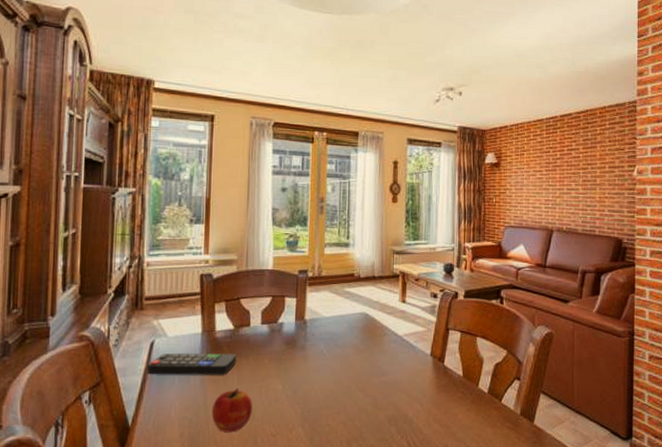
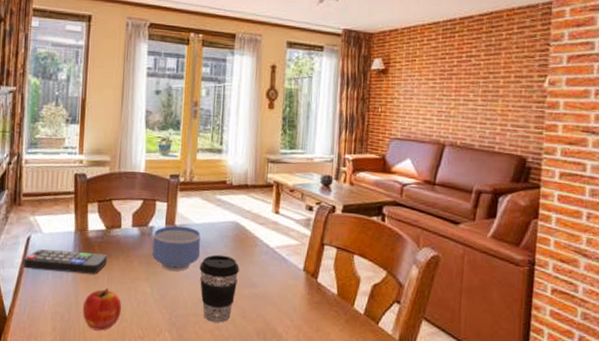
bowl: none [283,320,331,365] -> present [152,225,201,272]
coffee cup: none [330,346,370,413] -> present [199,254,239,323]

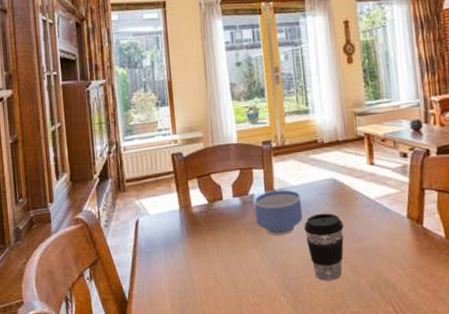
remote control: present [24,249,107,274] -> none [135,227,214,251]
apple: present [82,287,121,331] -> none [197,260,235,303]

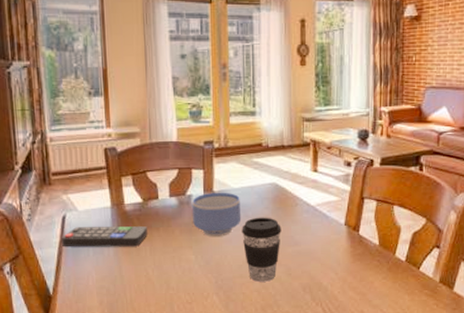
remote control: none [135,227,214,251] -> present [62,226,147,247]

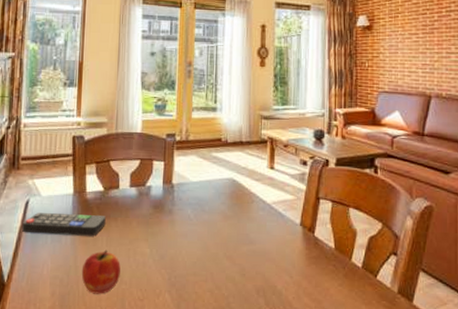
apple: none [127,258,167,300] -> present [81,249,121,294]
bowl: present [192,192,242,237] -> none [150,184,198,230]
coffee cup: present [242,217,281,282] -> none [198,212,237,282]

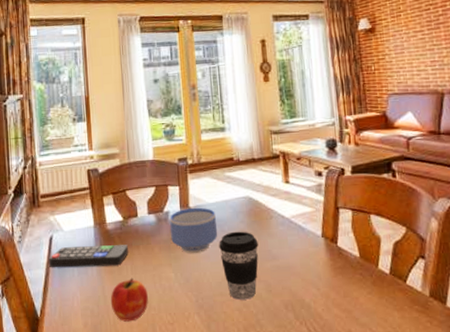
bowl: none [150,184,198,230] -> present [170,207,218,253]
coffee cup: none [198,212,237,282] -> present [219,231,258,300]

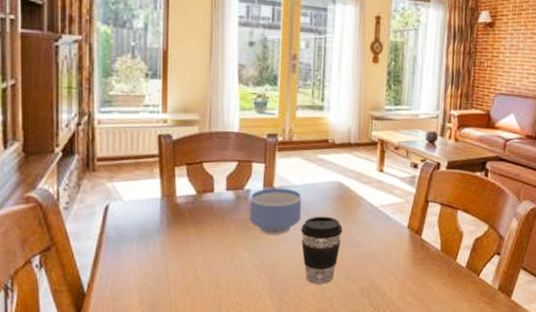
remote control: present [49,245,128,268] -> none [102,218,199,242]
apple: present [110,277,148,322] -> none [173,255,217,301]

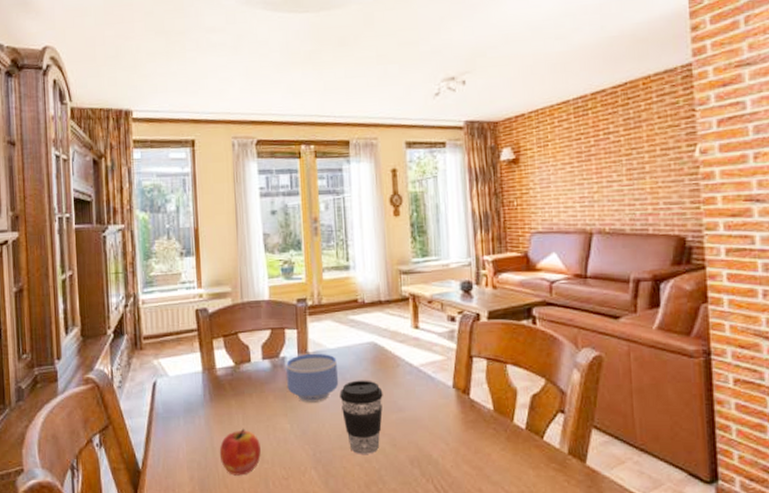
apple: none [173,255,217,301] -> present [219,428,261,476]

